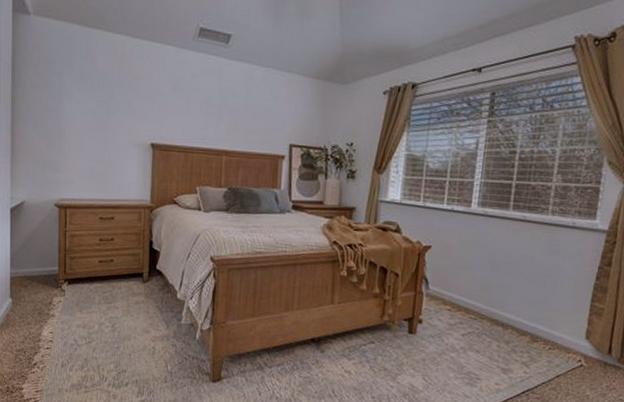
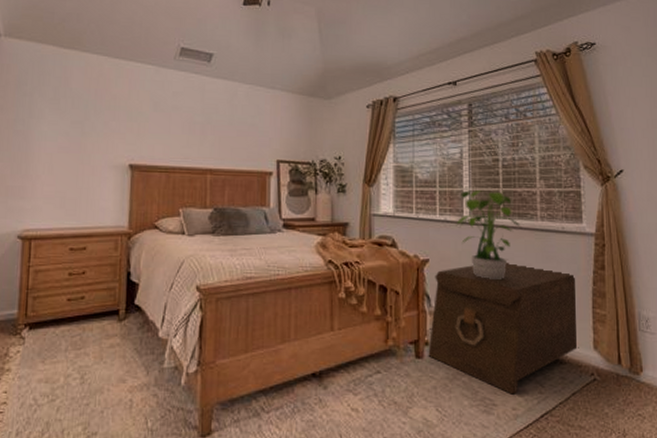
storage trunk: none [420,250,578,372] -> present [428,259,579,395]
potted plant: none [462,180,529,269] -> present [456,189,520,279]

